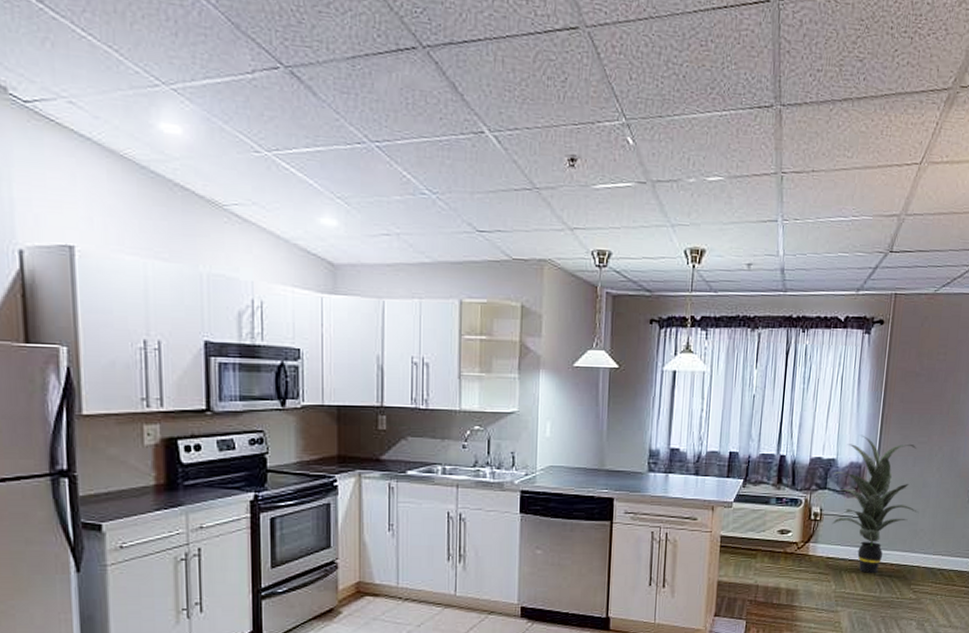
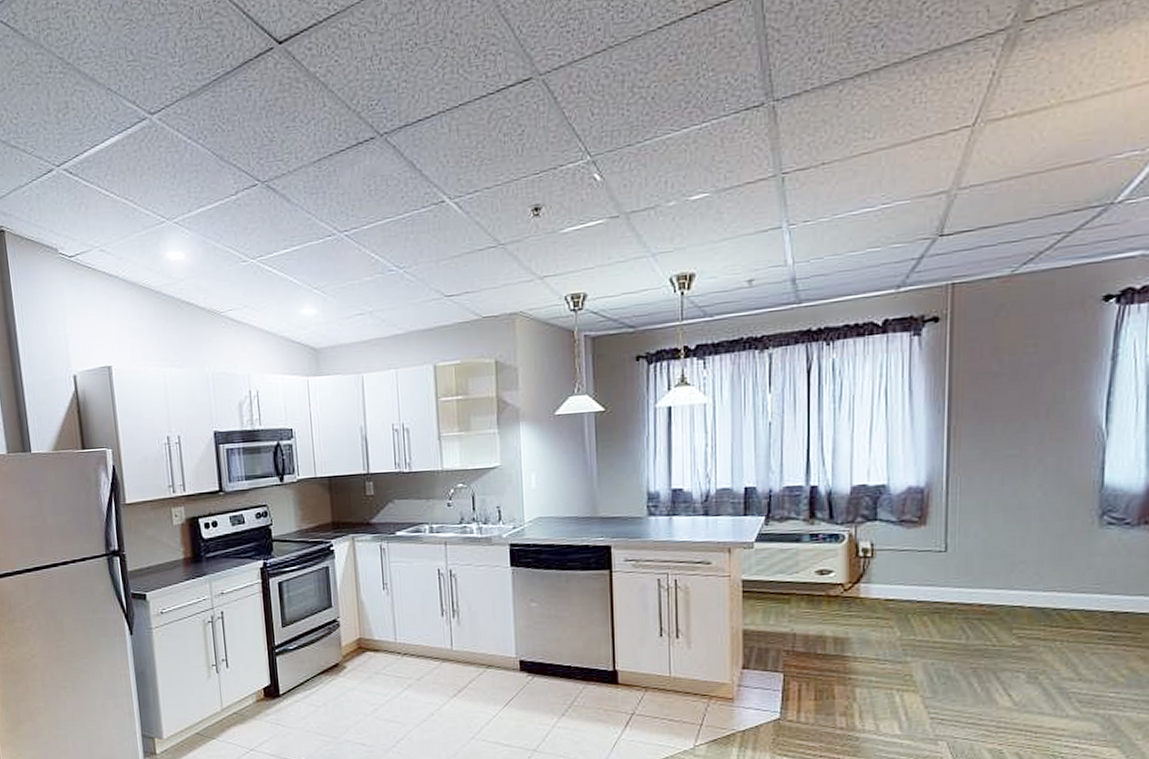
indoor plant: present [832,435,918,574] -> none [884,453,1014,617]

